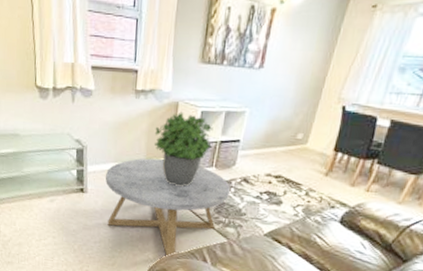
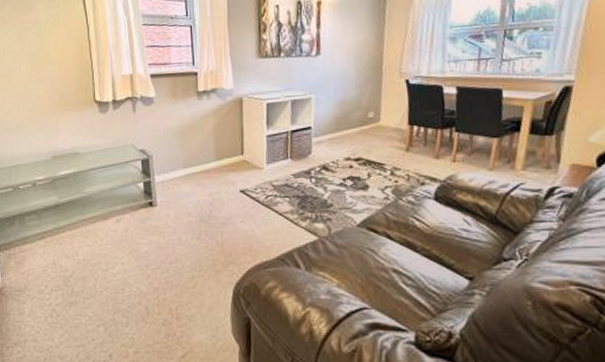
coffee table: present [105,158,231,257] -> none [174,158,312,267]
potted plant: present [154,110,214,187] -> none [222,105,285,184]

